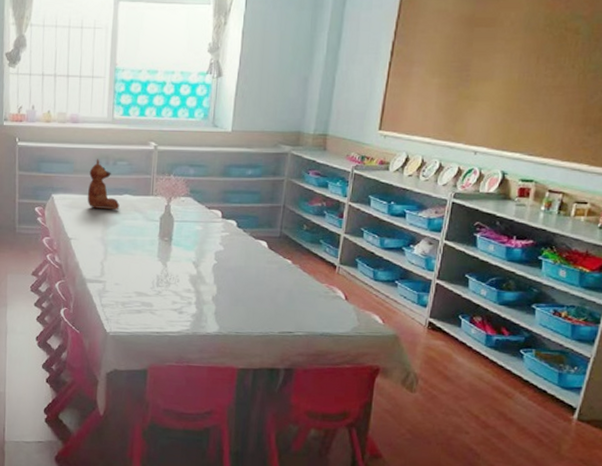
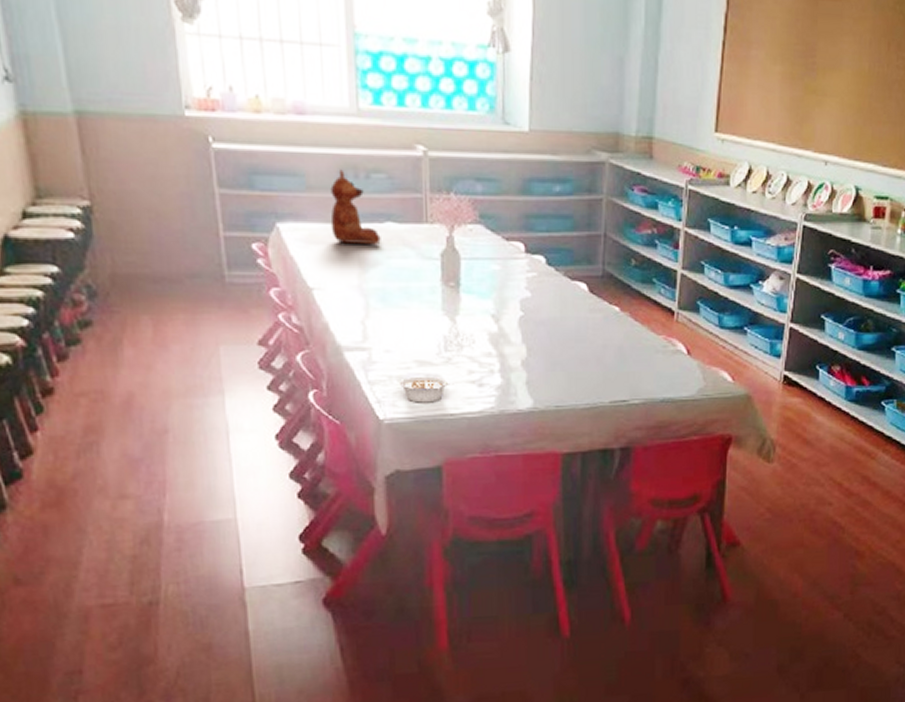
legume: none [122,303,160,323] -> present [398,376,452,403]

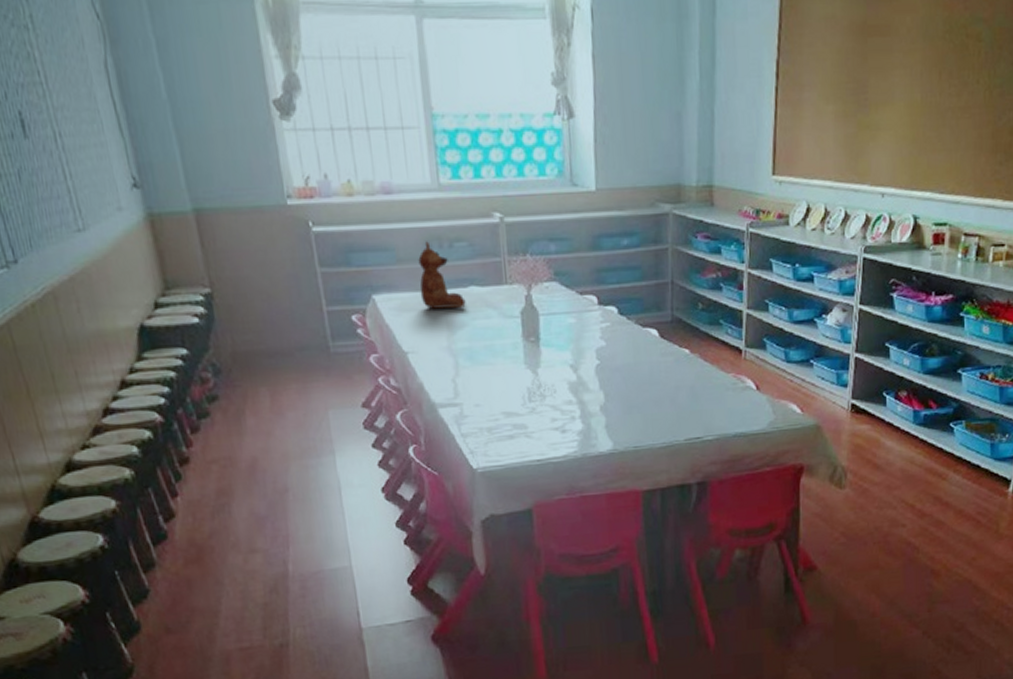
legume: present [398,376,452,403] -> none [489,426,538,452]

